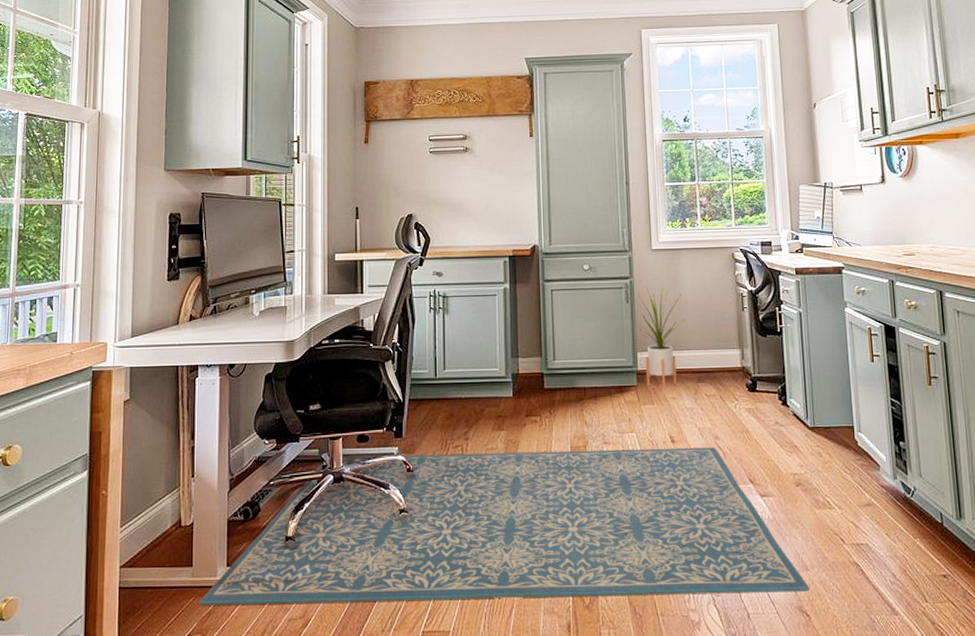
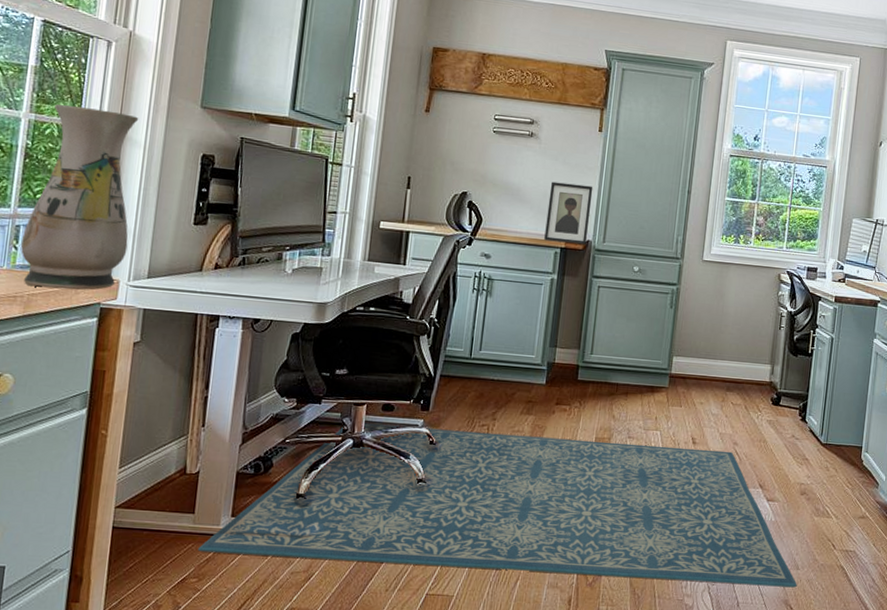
vase: none [21,185,112,358] -> present [21,104,139,291]
picture frame: none [490,191,533,251] -> present [544,181,593,245]
house plant: present [634,286,686,390] -> none [675,295,725,394]

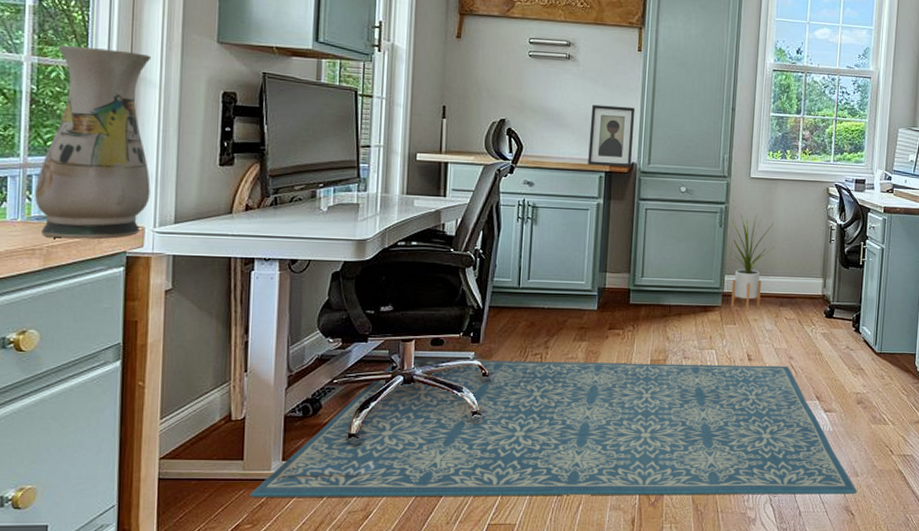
house plant: none [675,295,725,394] -> present [726,213,776,311]

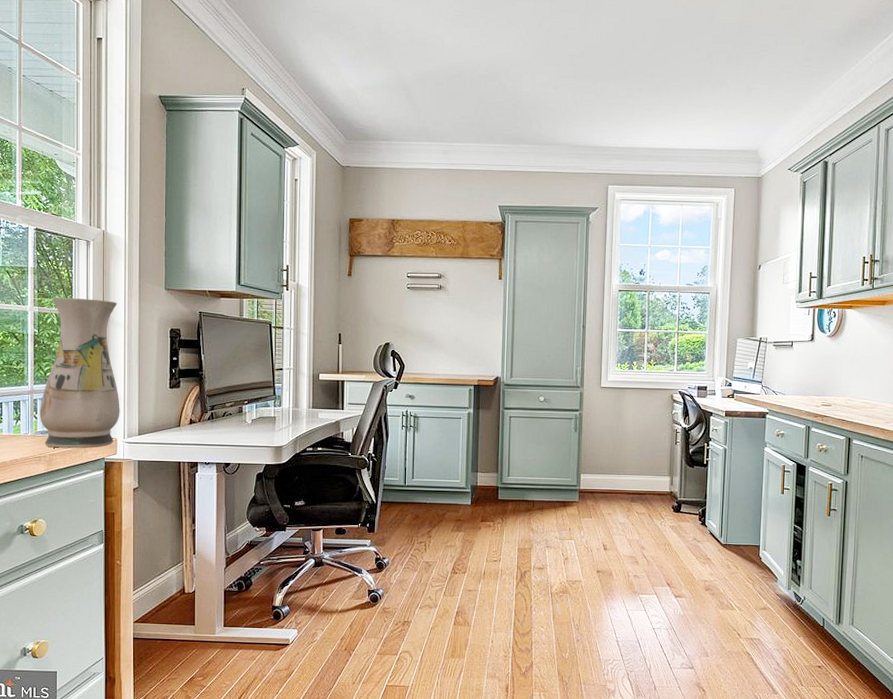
rug: present [250,359,857,498] -> none [201,545,708,672]
picture frame: present [588,104,636,168] -> none [459,327,498,381]
house plant: present [726,213,776,311] -> none [581,419,626,506]

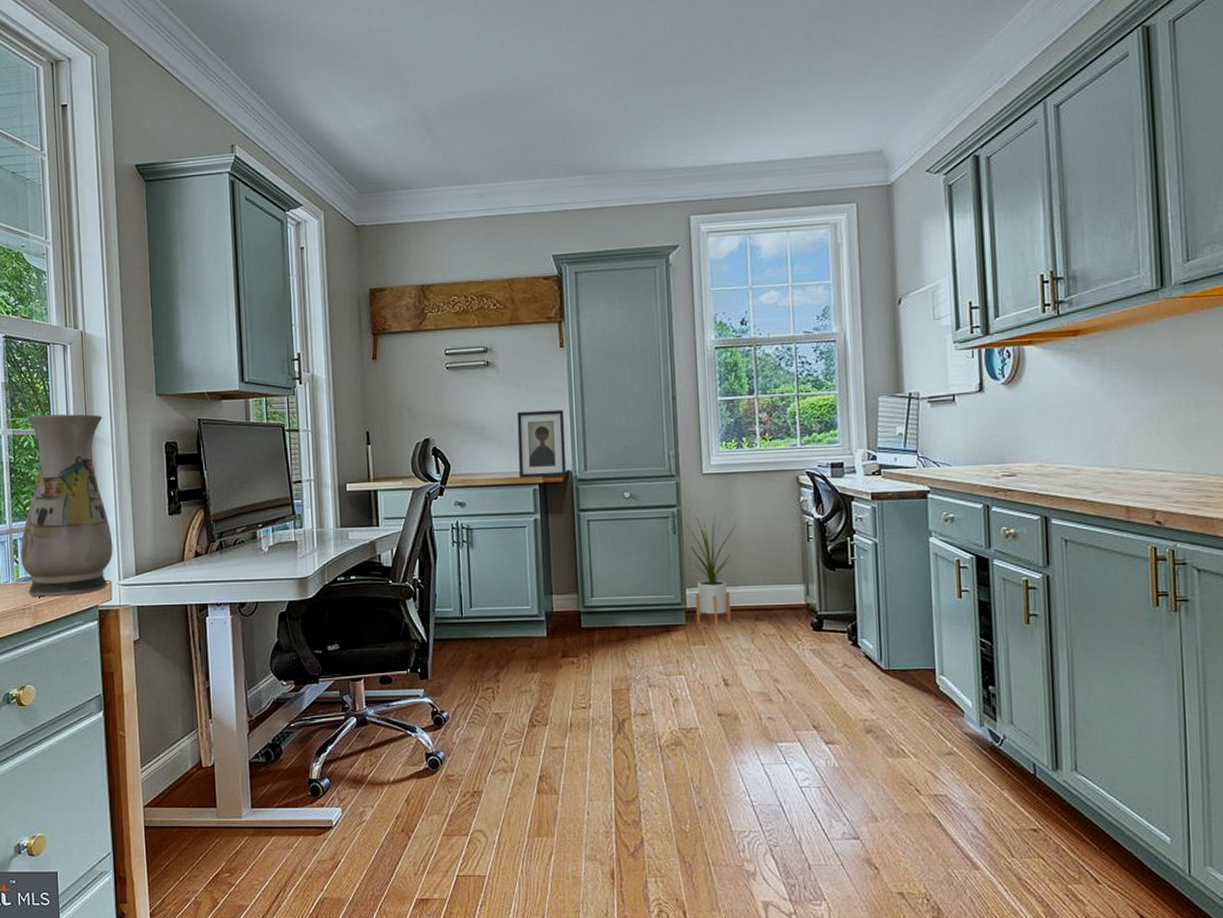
picture frame: none [459,327,498,381] -> present [516,409,566,479]
house plant: none [581,419,626,506] -> present [682,514,742,629]

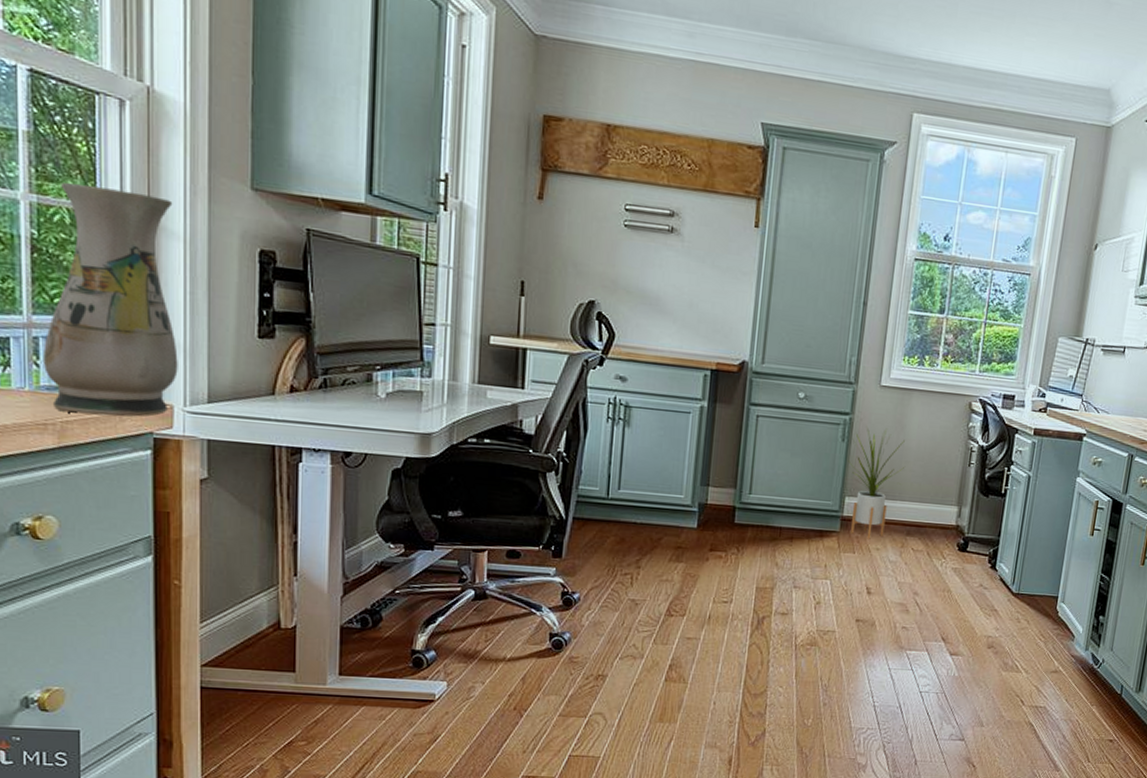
picture frame: present [516,409,566,479] -> none [691,289,749,367]

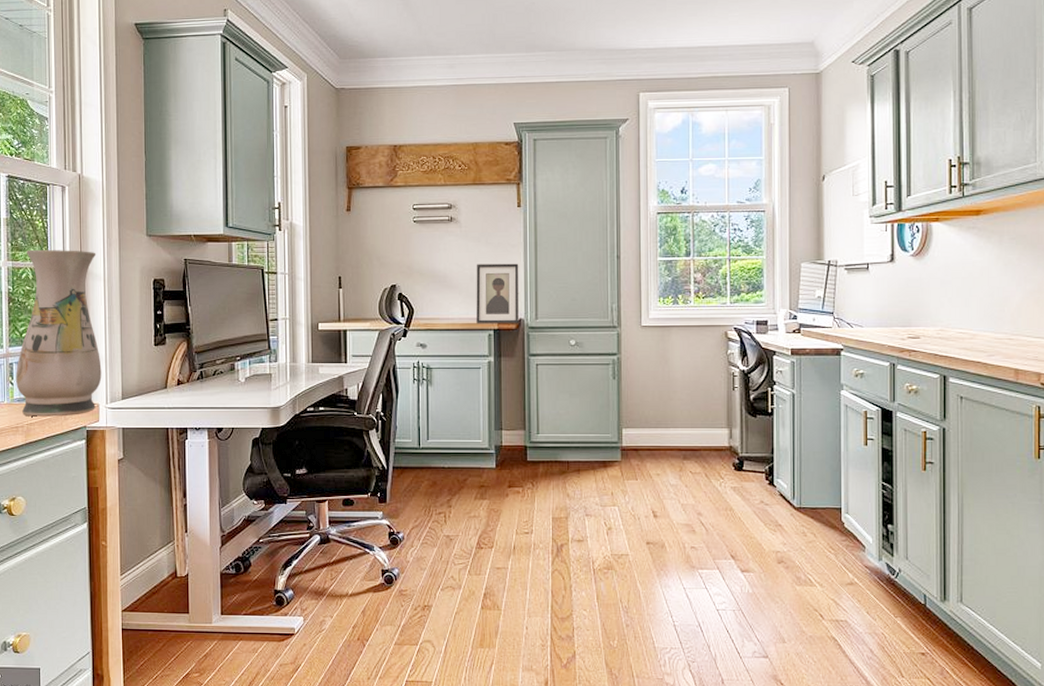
picture frame: none [691,289,749,367] -> present [476,263,519,324]
house plant: present [848,426,906,539] -> none [621,363,674,466]

